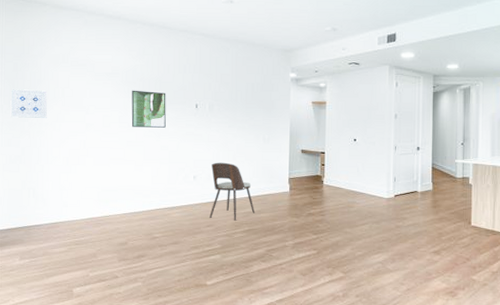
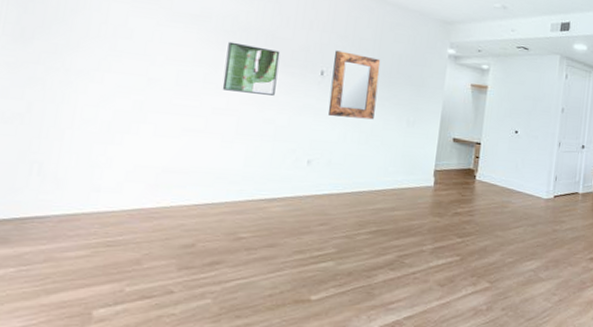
wall art: present [10,88,47,118] -> none [12,13,86,64]
home mirror: none [204,87,238,140] -> present [327,50,381,120]
dining chair: present [209,162,255,221] -> none [324,145,388,219]

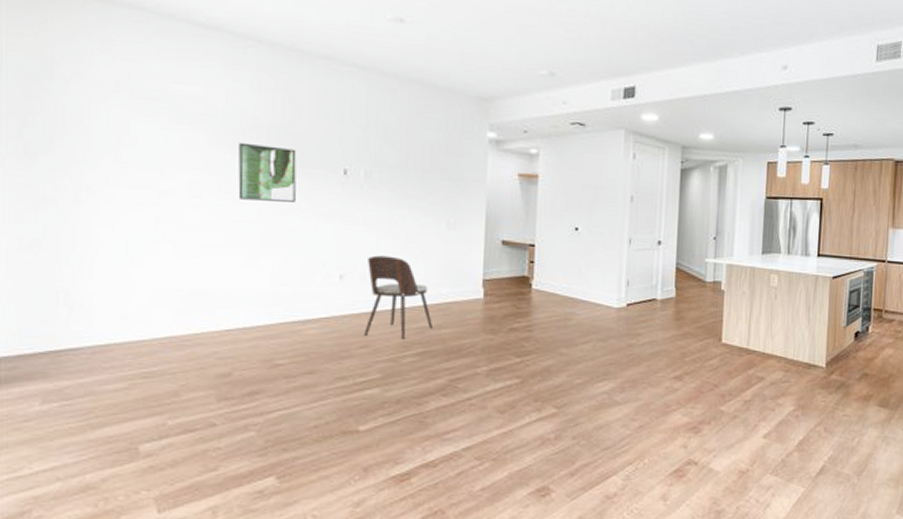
dining chair: none [324,145,388,219] -> present [364,255,434,339]
home mirror: present [327,50,381,120] -> none [356,144,410,224]

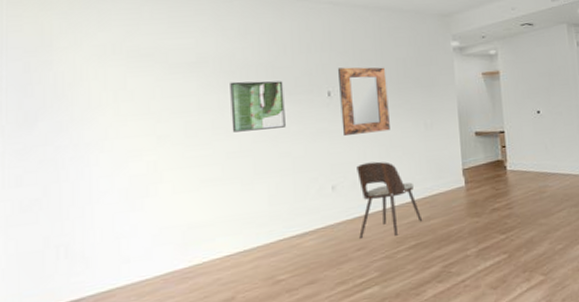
home mirror: none [356,144,410,224] -> present [338,67,390,137]

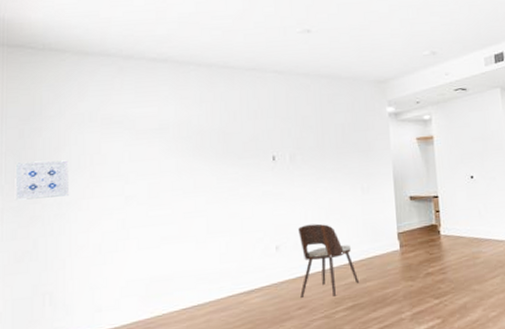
wall art: none [19,96,88,143] -> present [15,160,69,201]
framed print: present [230,81,286,132] -> none [187,146,235,194]
home mirror: present [338,67,390,137] -> none [282,132,329,199]

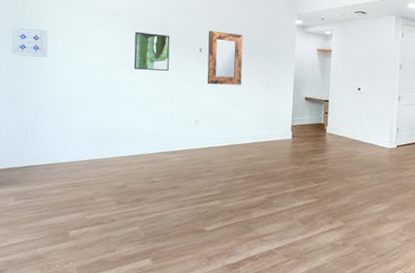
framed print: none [187,146,235,194] -> present [134,31,170,71]
home mirror: none [282,132,329,199] -> present [207,30,243,85]
dining chair: present [298,223,360,299] -> none [210,107,257,167]

